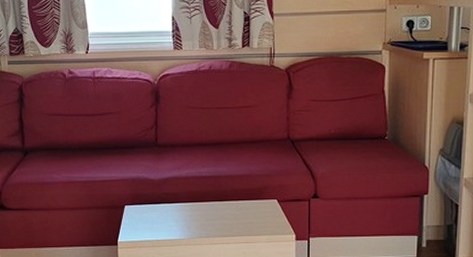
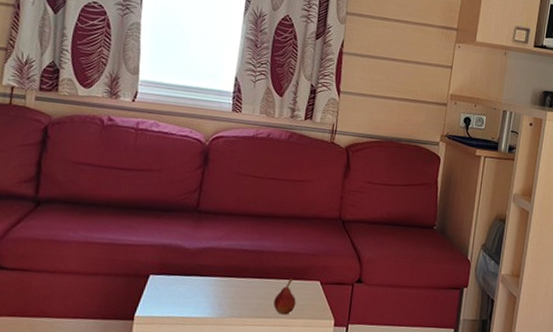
fruit: none [236,199,257,233] -> present [273,279,296,315]

